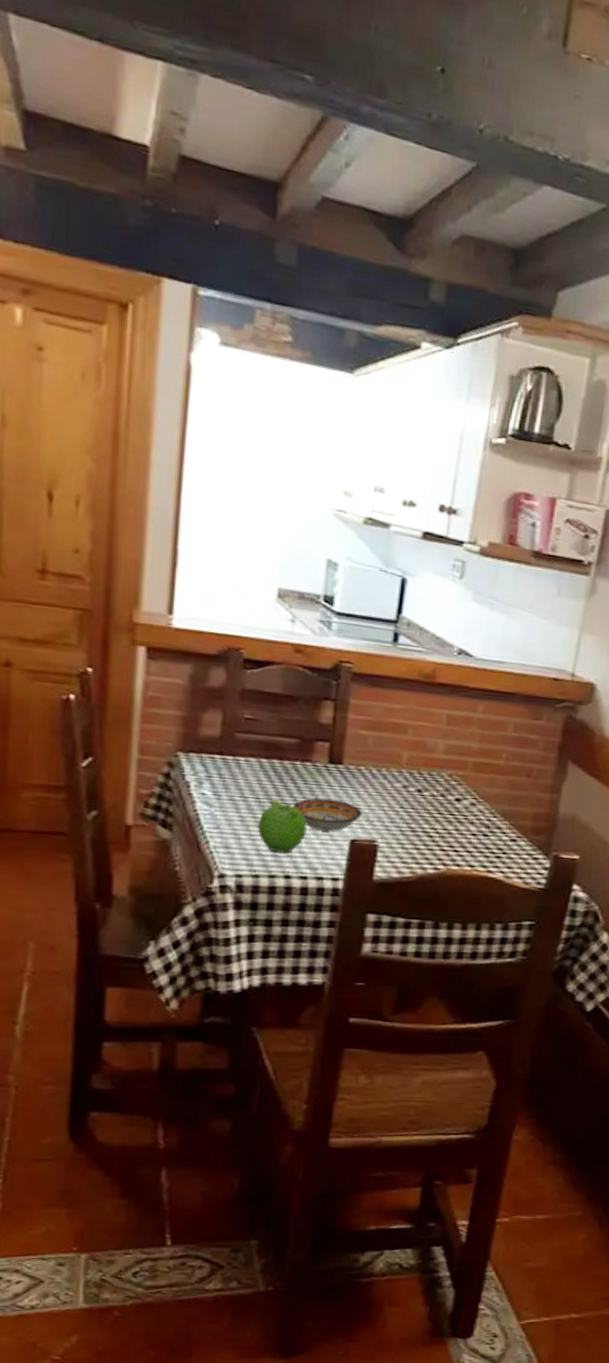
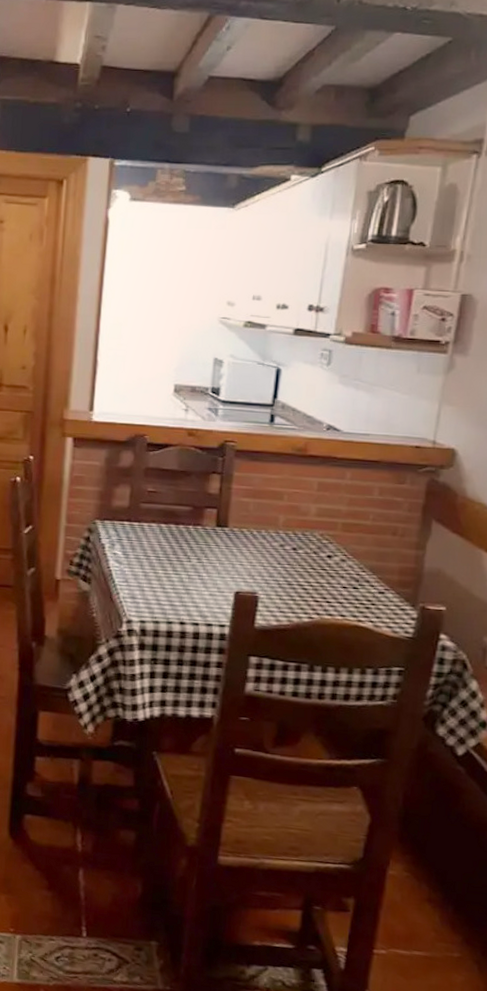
fruit: present [258,799,307,853] -> none [158,557,198,603]
bowl: present [293,798,362,833] -> none [187,556,245,586]

